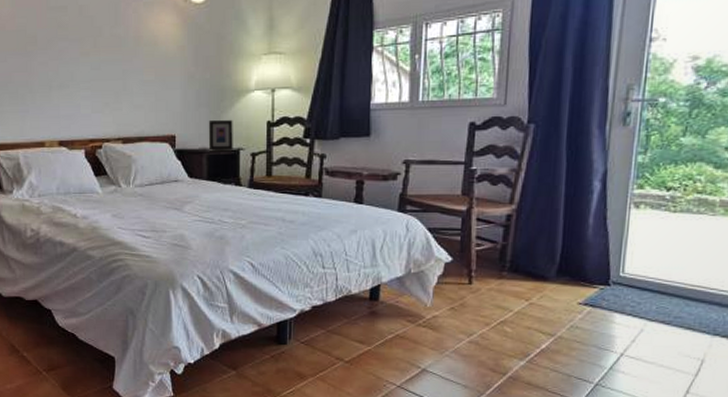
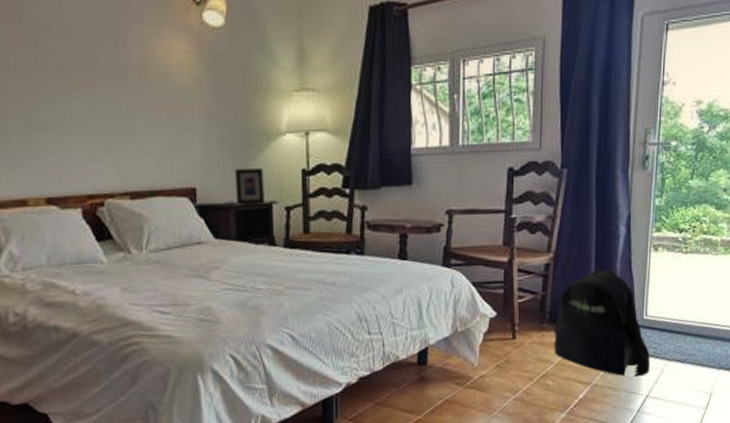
backpack: none [513,221,627,333] -> present [553,267,650,376]

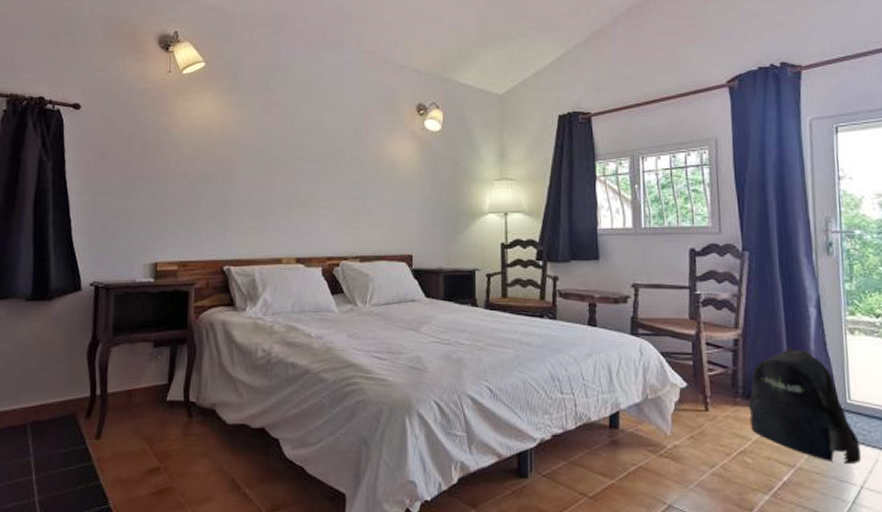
picture frame: present [234,169,265,205] -> none [444,241,469,271]

